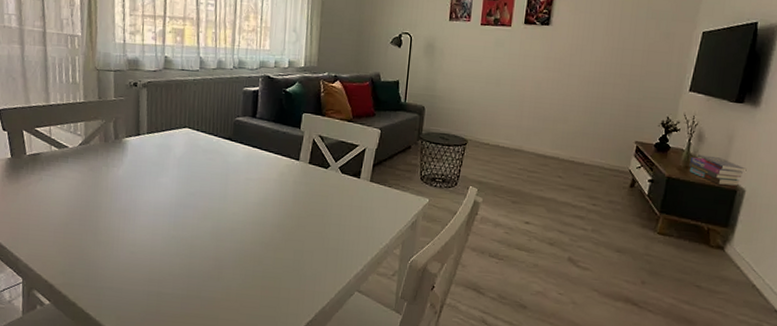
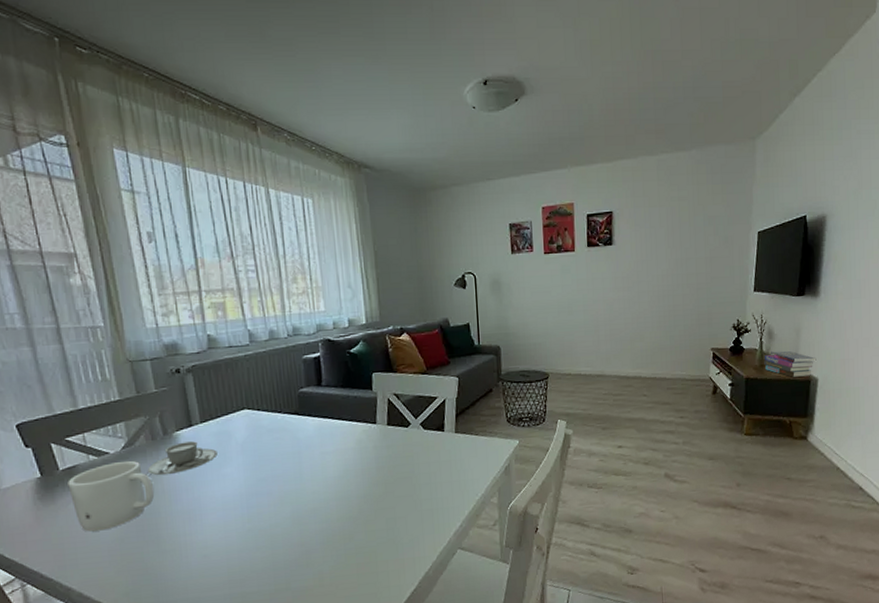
mug: none [31,156,100,214] -> present [67,460,155,532]
teacup: none [96,148,157,175] -> present [147,441,218,476]

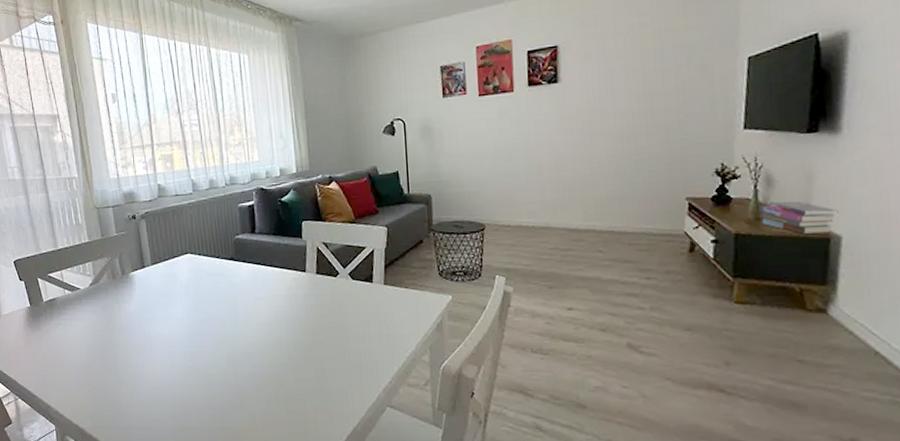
mug: present [67,460,155,532] -> none [49,296,114,357]
teacup: present [147,441,218,476] -> none [108,282,165,311]

